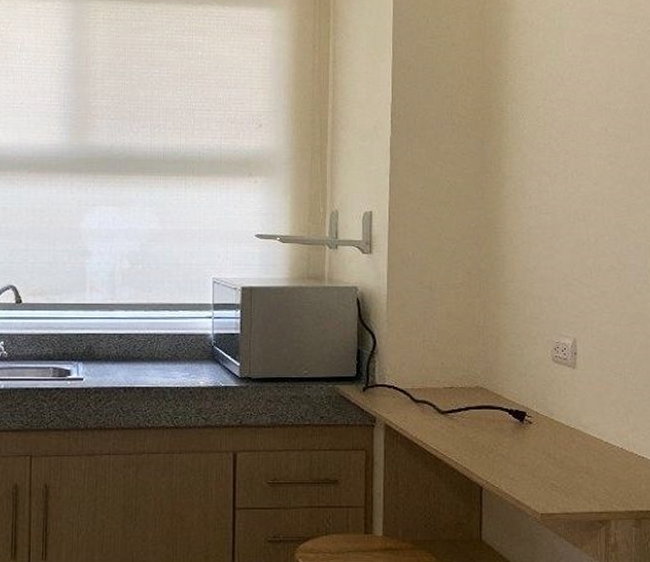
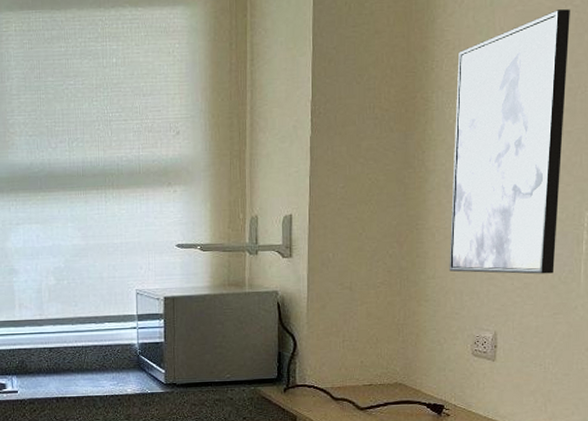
wall art: none [527,36,633,283] -> present [449,9,570,274]

